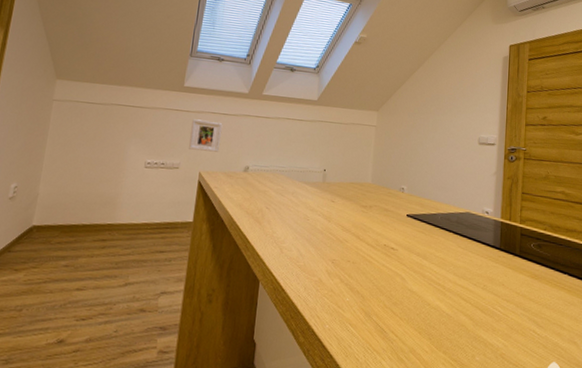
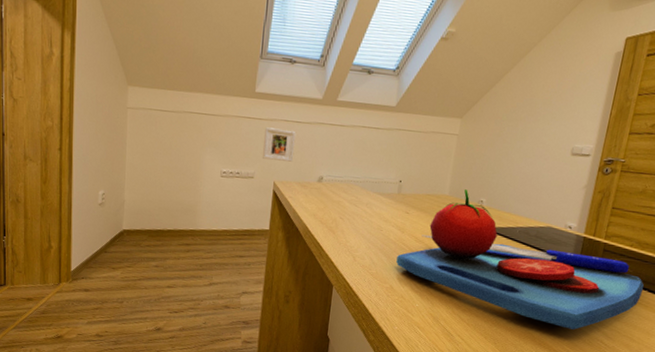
chopping board: none [324,177,563,319] -> present [396,189,644,330]

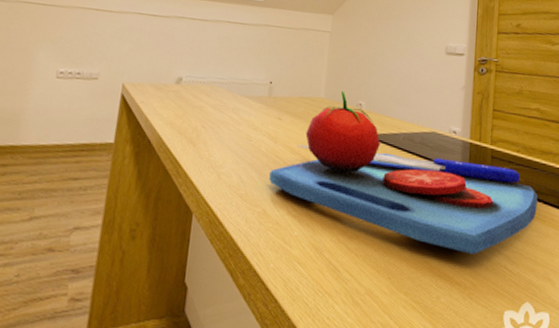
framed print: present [263,127,296,162] -> none [110,20,152,60]

